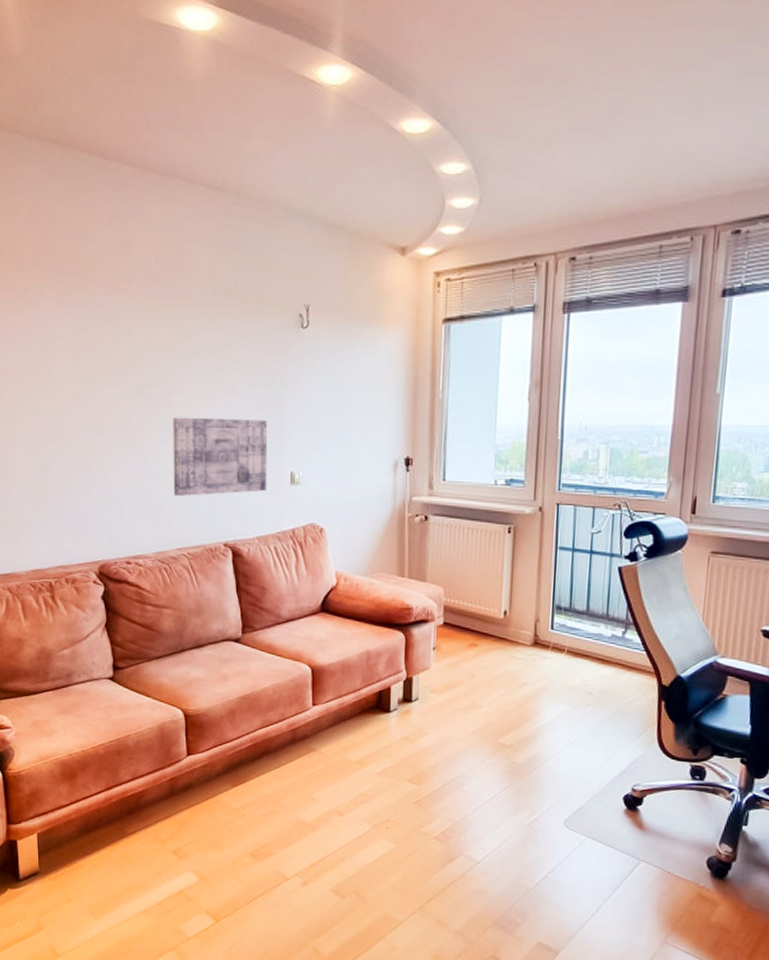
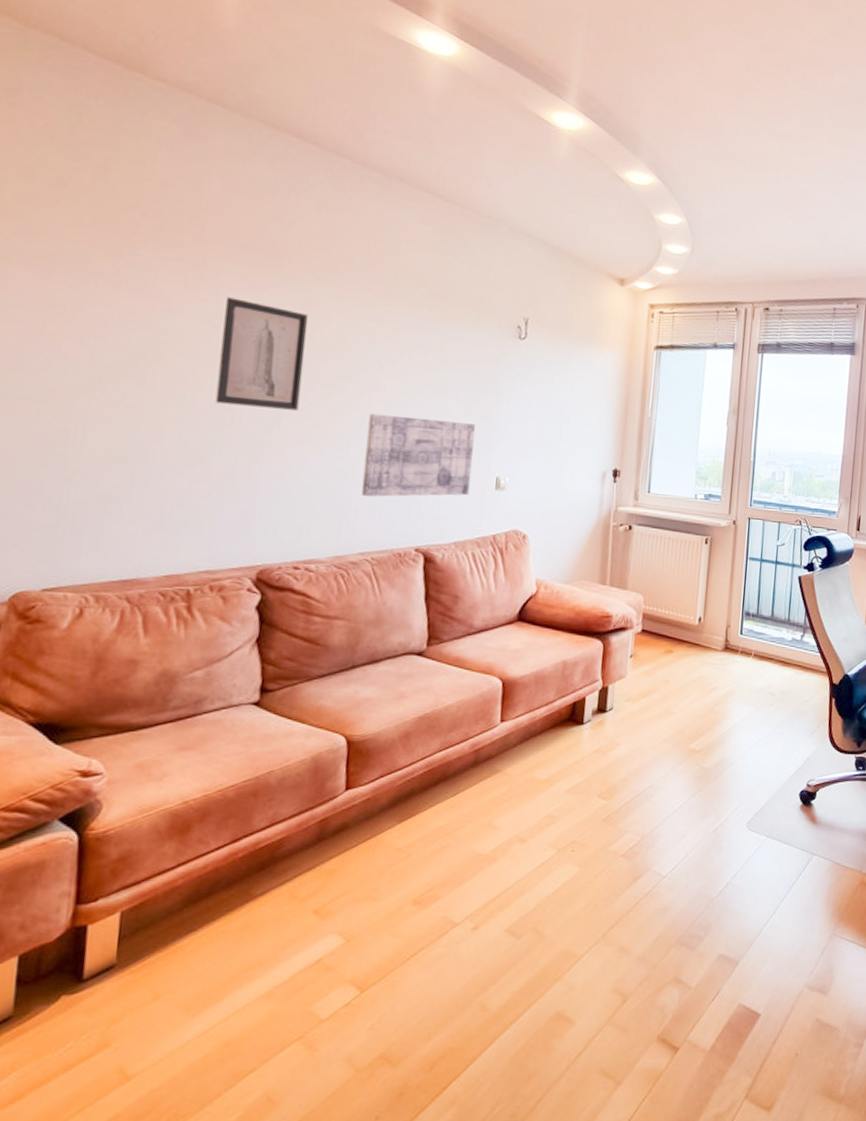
wall art: none [47,319,115,420] -> present [215,297,309,411]

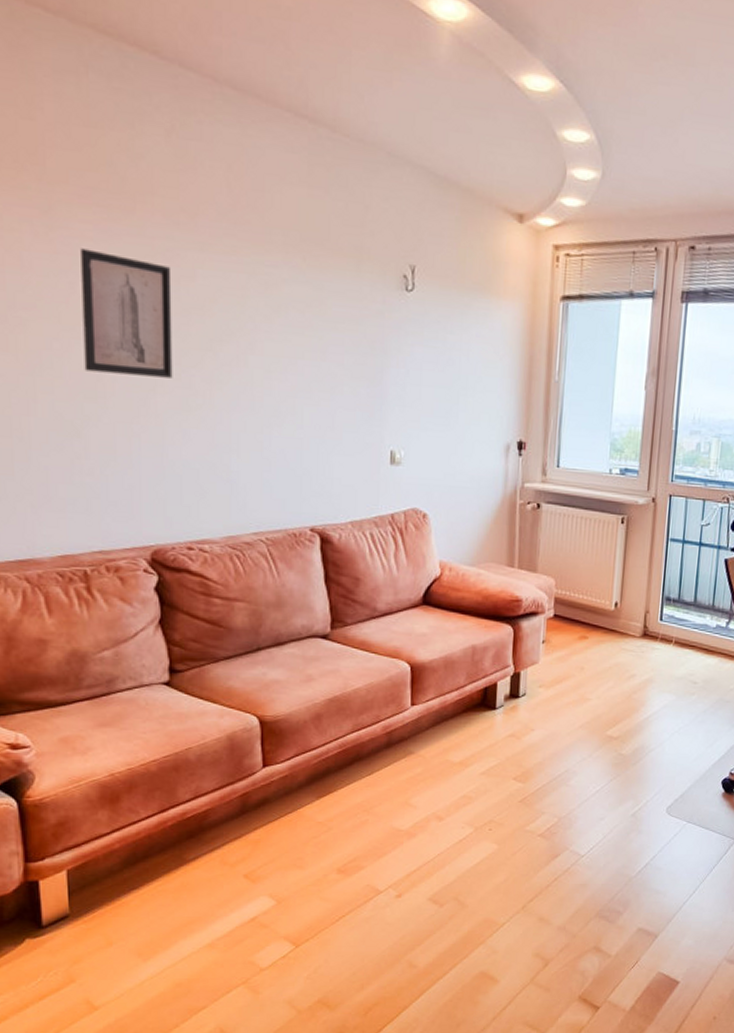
wall art: present [361,413,476,497] -> none [248,380,365,473]

